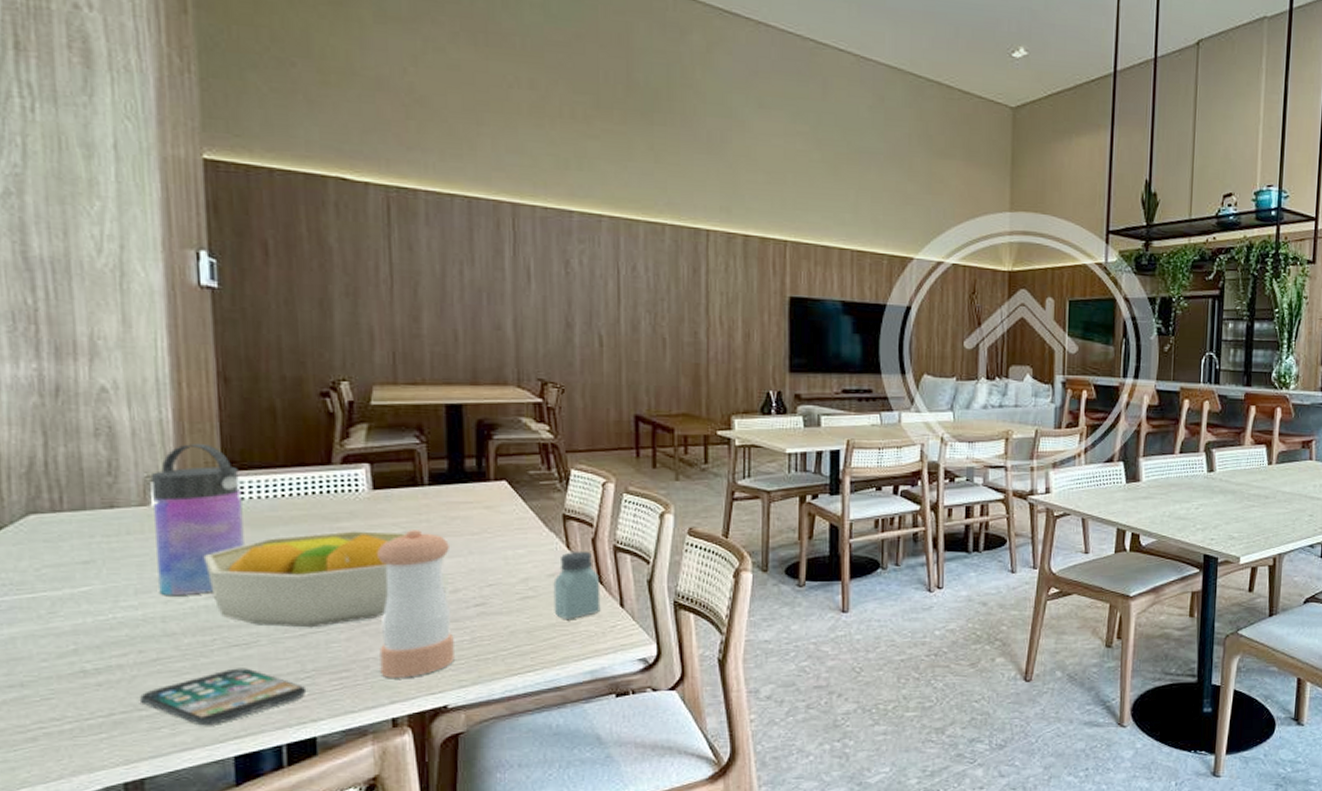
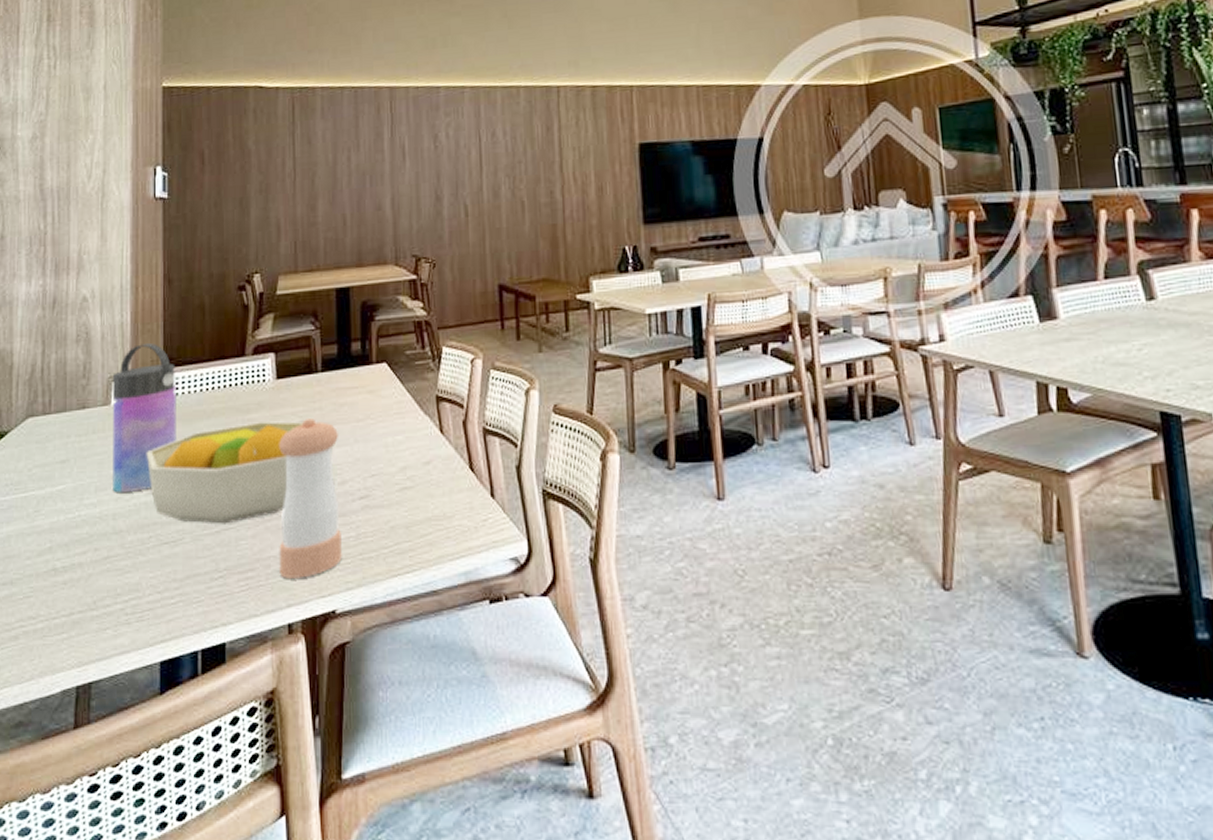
smartphone: present [140,668,307,726] -> none [93,567,219,628]
saltshaker: present [553,551,601,619] -> none [429,434,473,512]

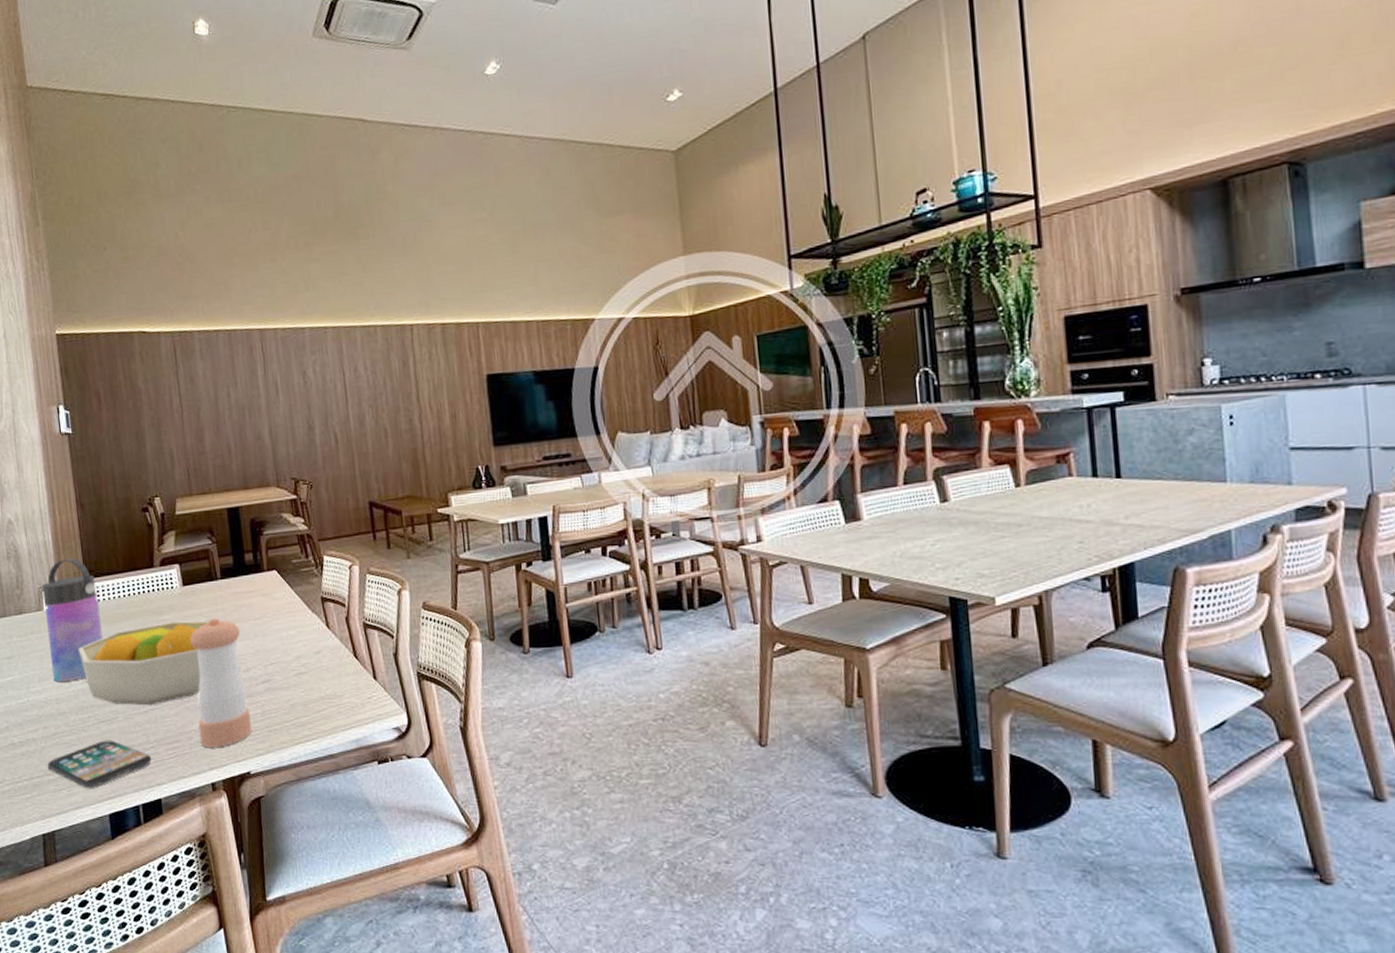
smartphone: none [93,567,219,628] -> present [48,740,152,788]

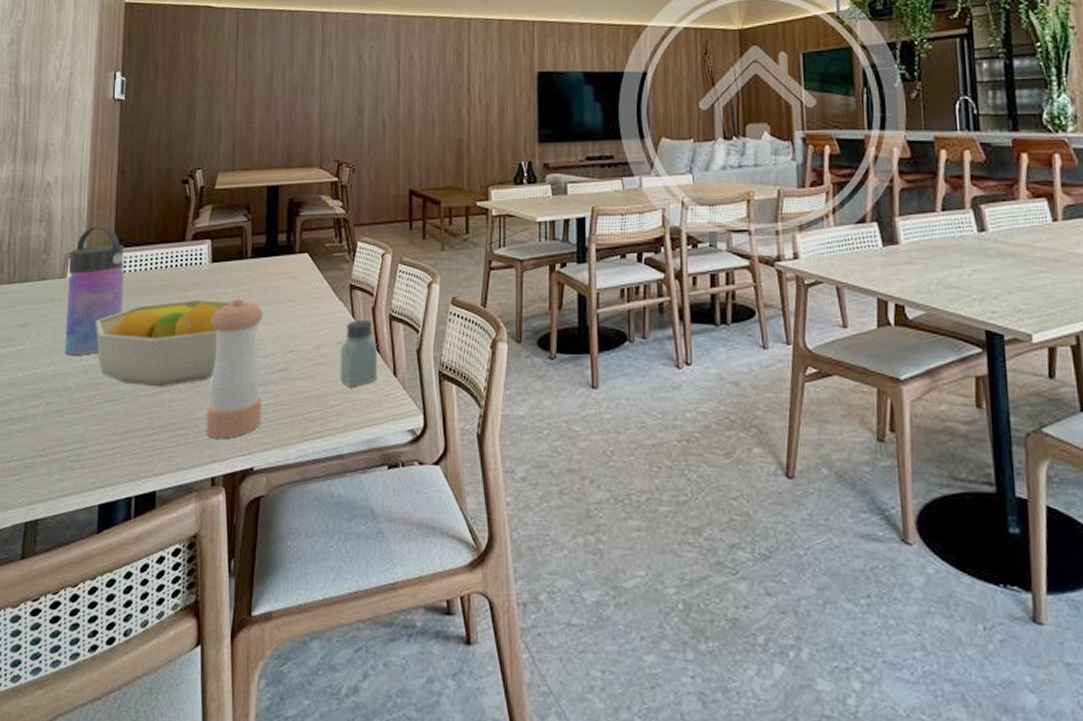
smartphone: present [48,740,152,788] -> none [43,422,153,474]
saltshaker: none [319,629,359,692] -> present [340,319,378,387]

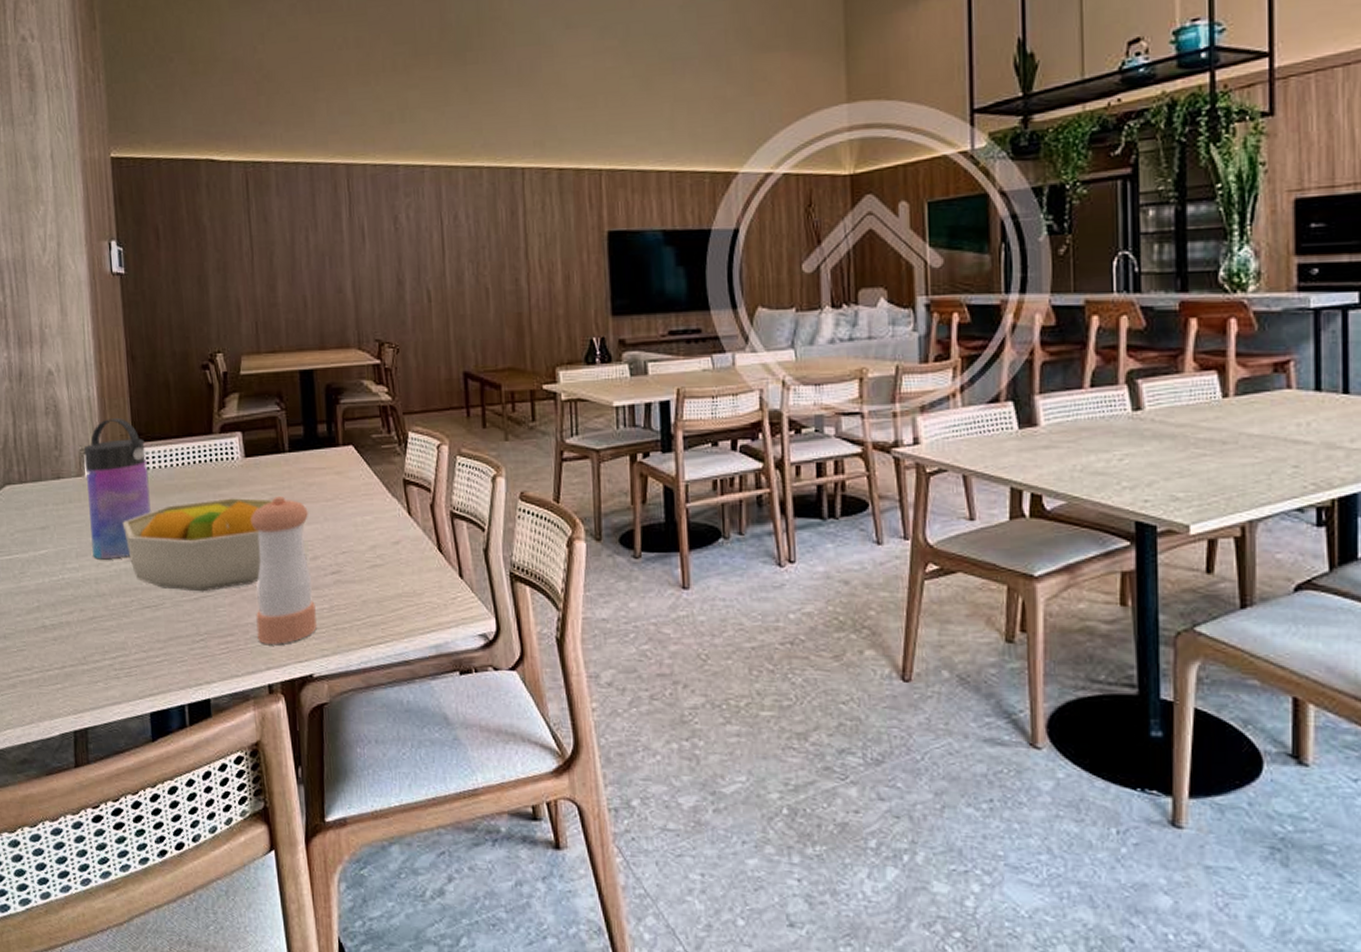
saltshaker: present [340,319,378,387] -> none [398,517,442,589]

